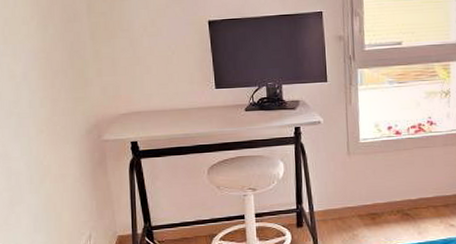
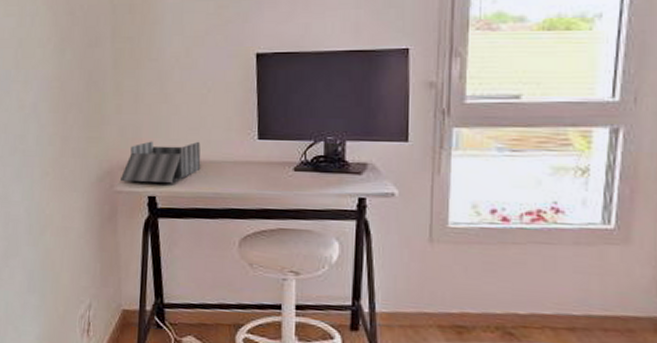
desk organizer: none [106,94,172,132] -> present [120,141,201,183]

